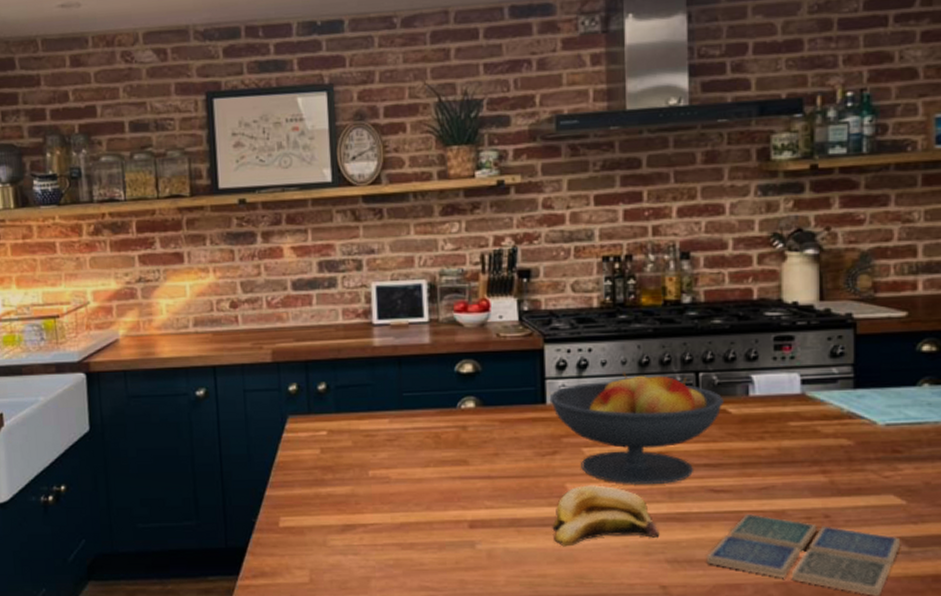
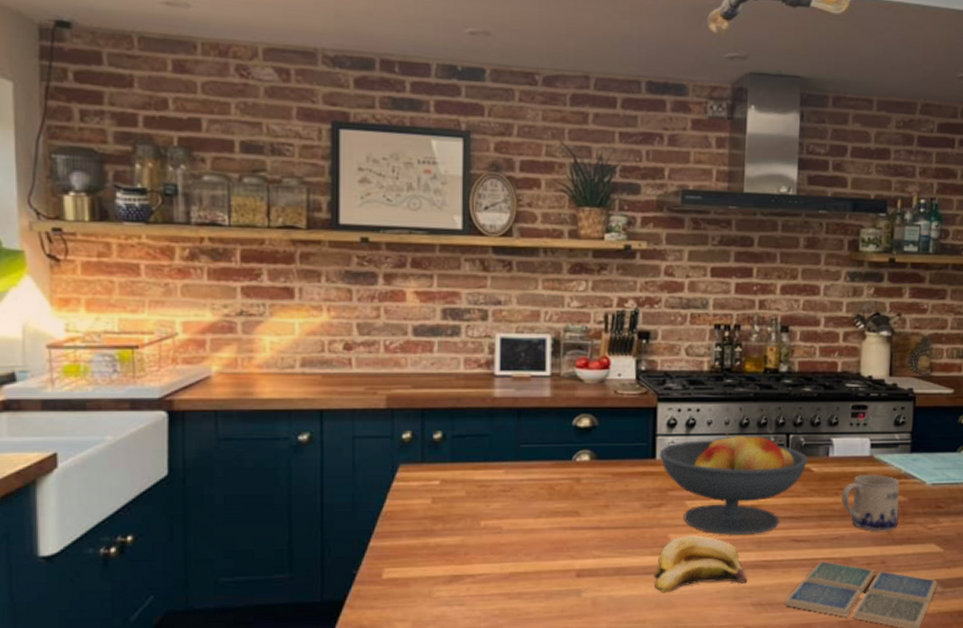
mug: none [768,414,843,480] -> present [842,474,900,531]

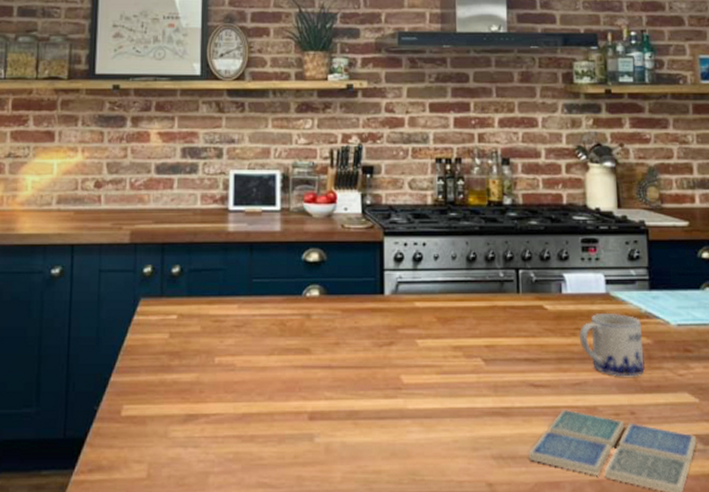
banana: present [654,535,748,593] -> none [387,377,486,441]
fruit bowl: present [659,431,808,536] -> none [387,266,541,379]

